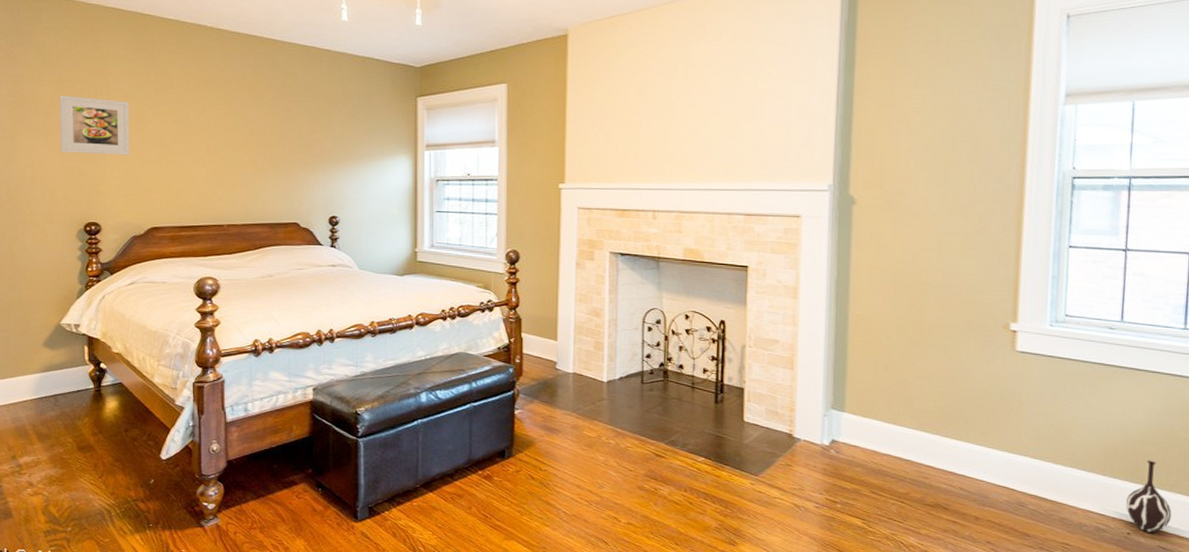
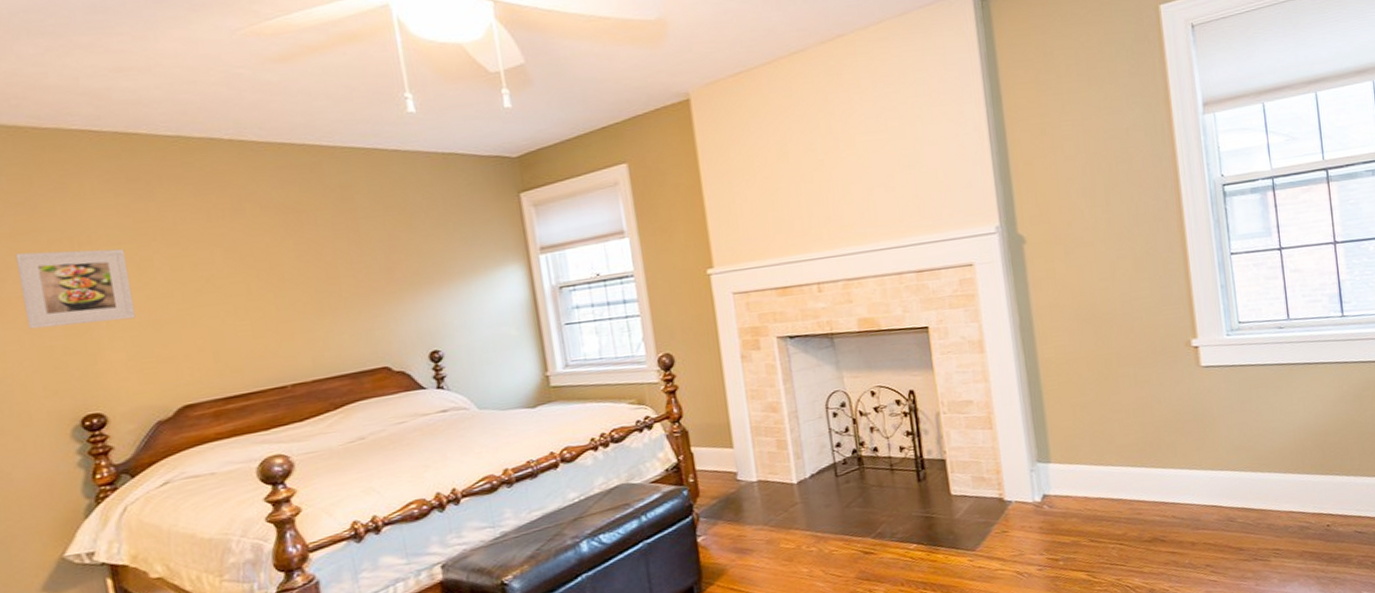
vase: present [1125,460,1172,534] -> none [1320,449,1362,521]

